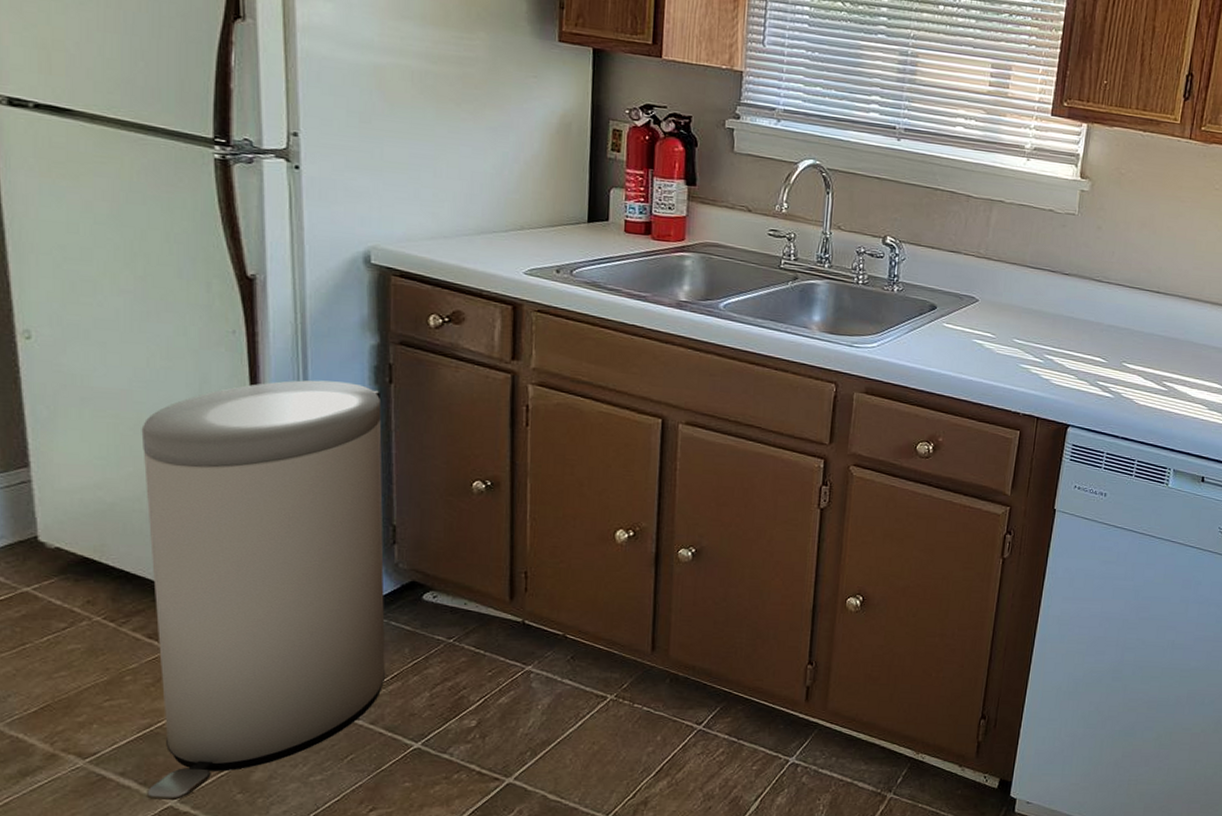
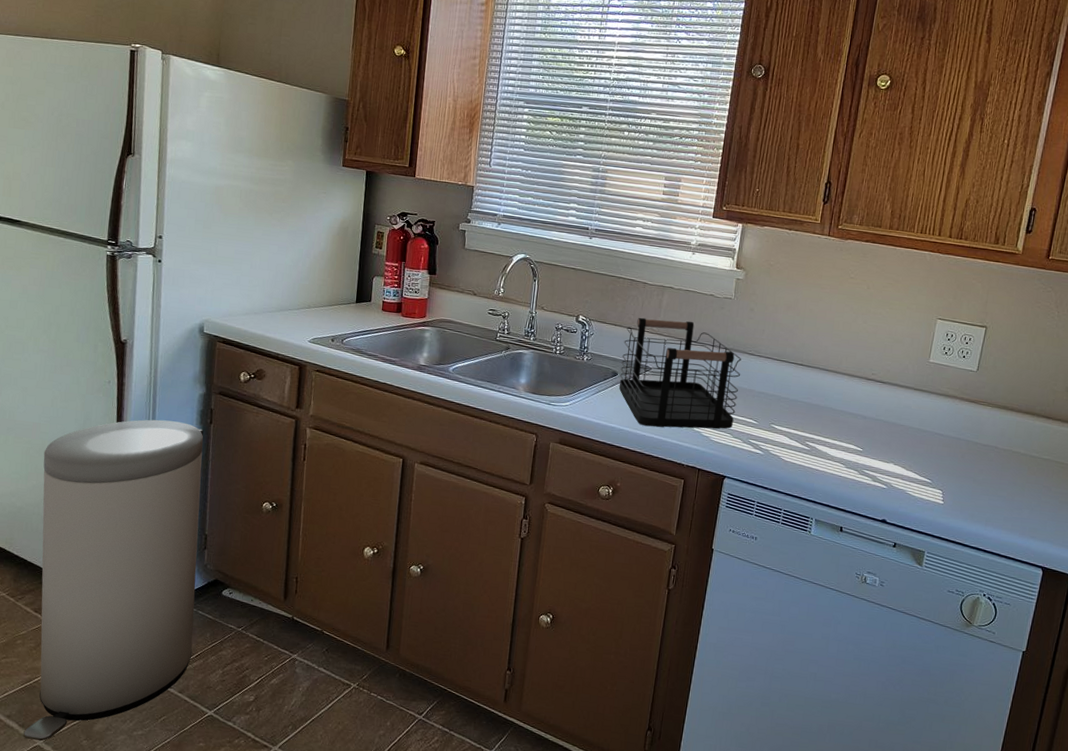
dish rack: none [938,238,1088,371] -> present [618,317,742,429]

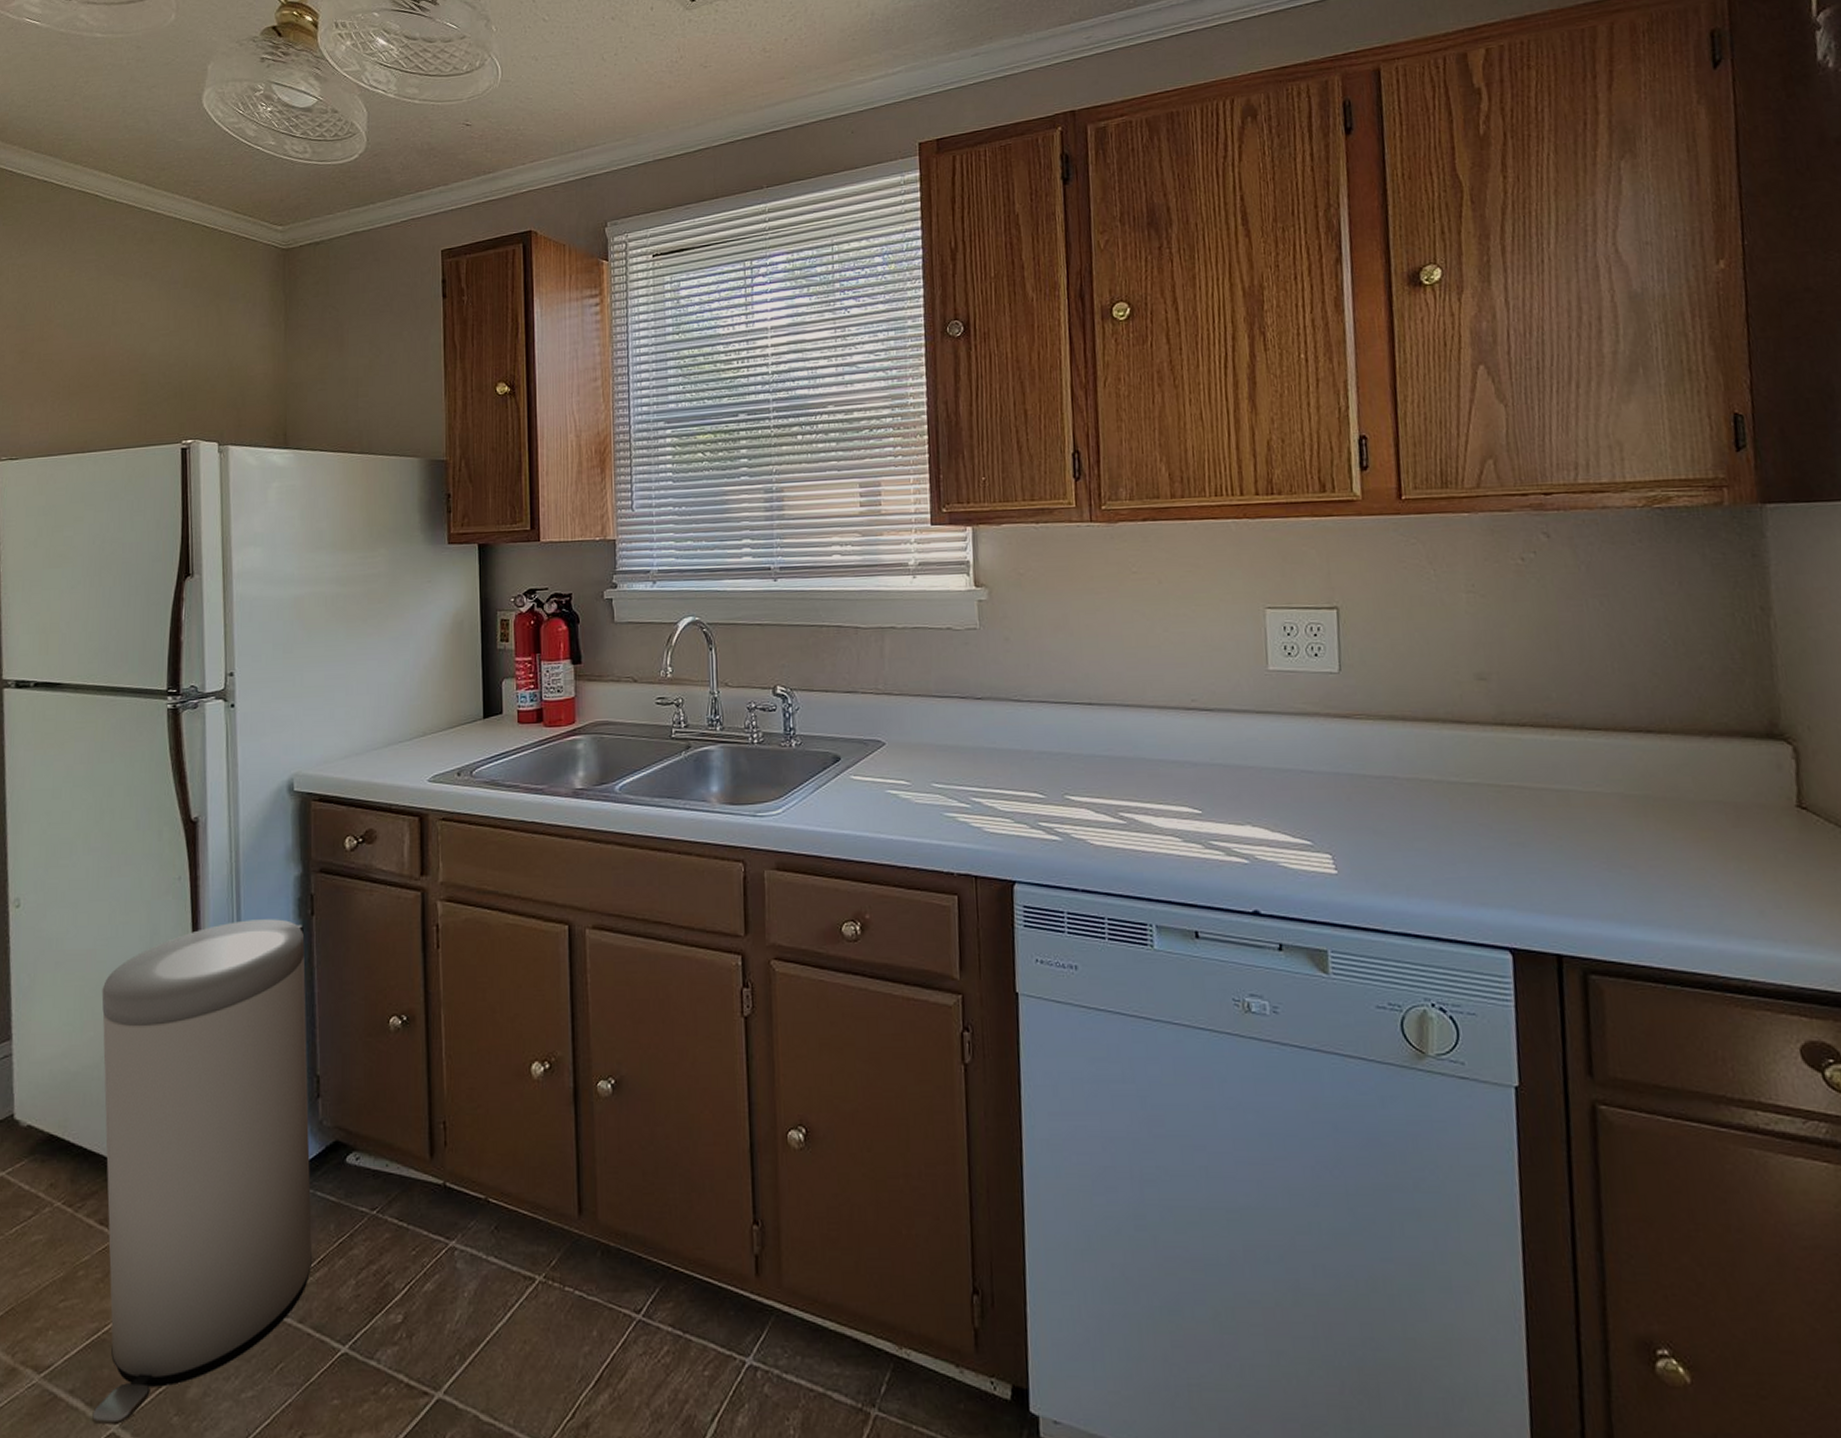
dish rack: present [618,317,742,429] -> none [841,668,1012,826]

